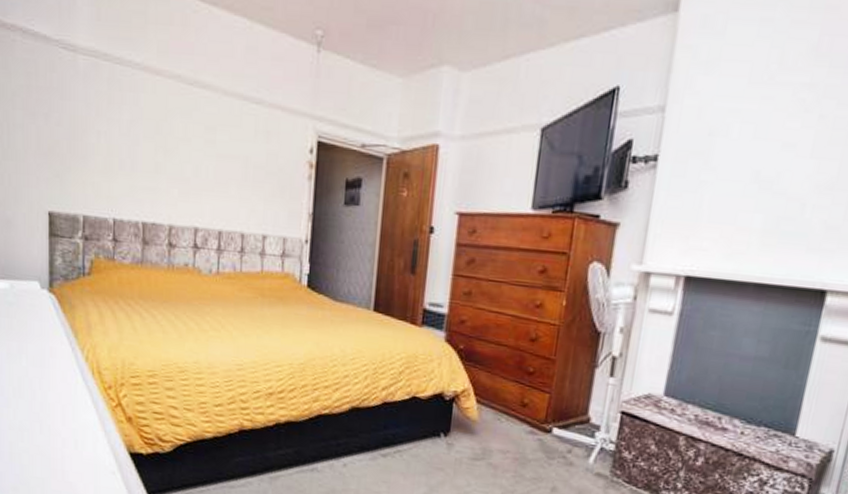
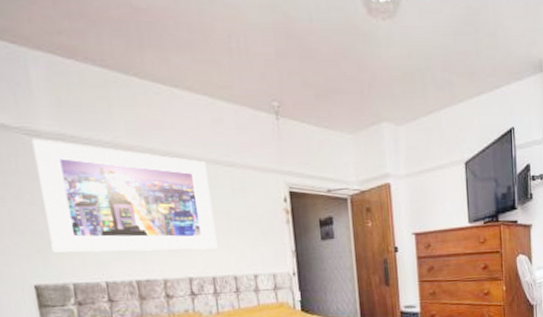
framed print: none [68,54,232,199] -> present [31,139,218,253]

